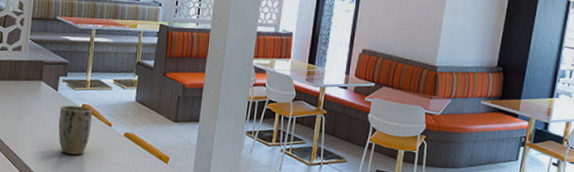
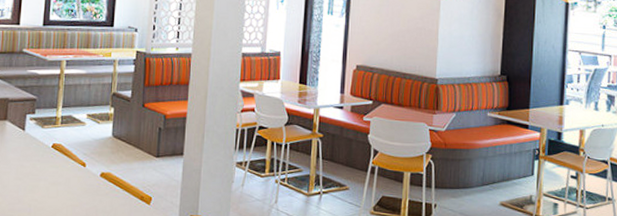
plant pot: present [58,105,93,155] -> none [26,146,64,201]

